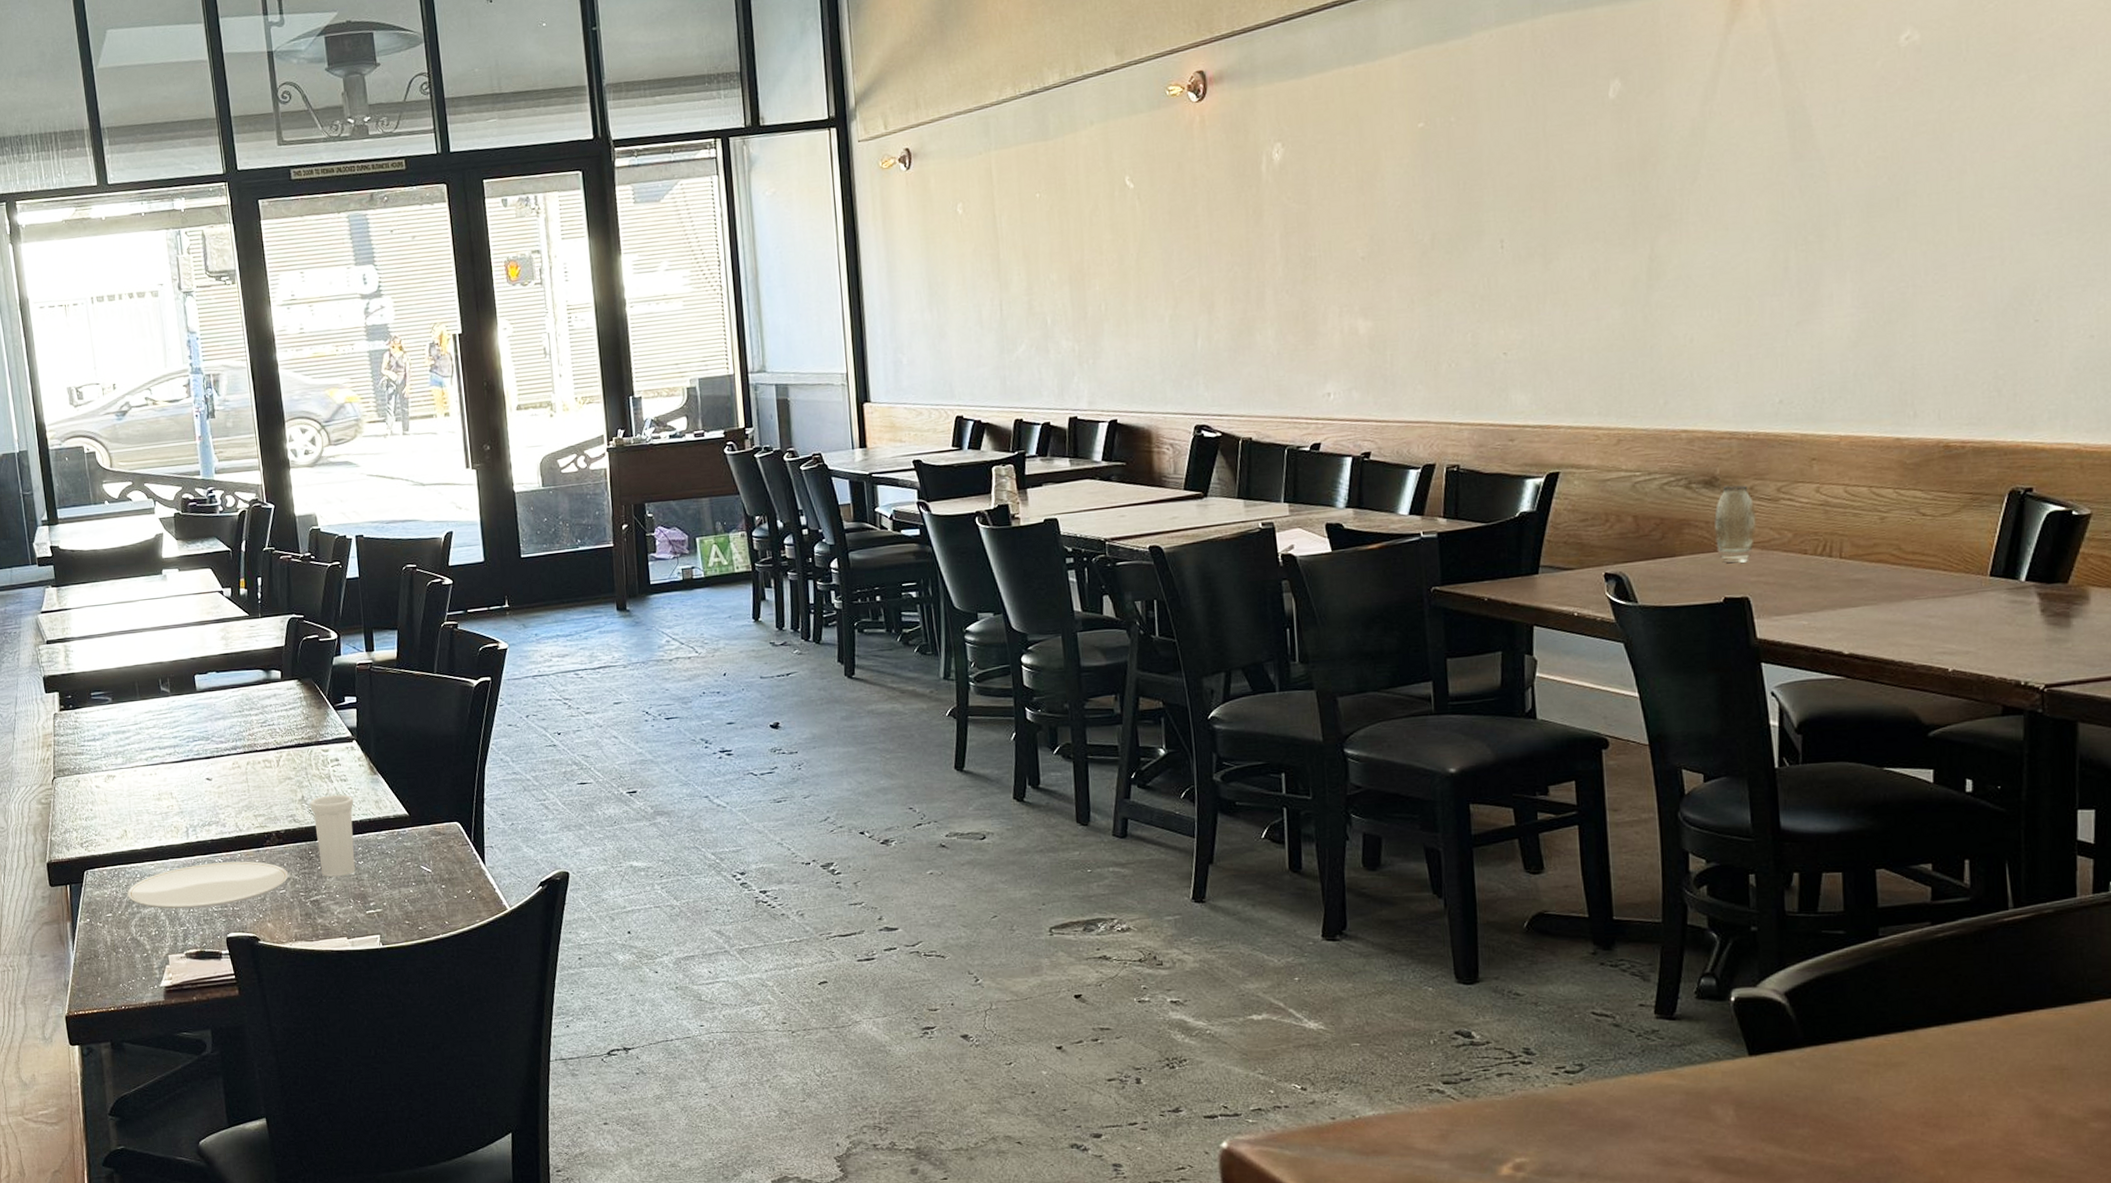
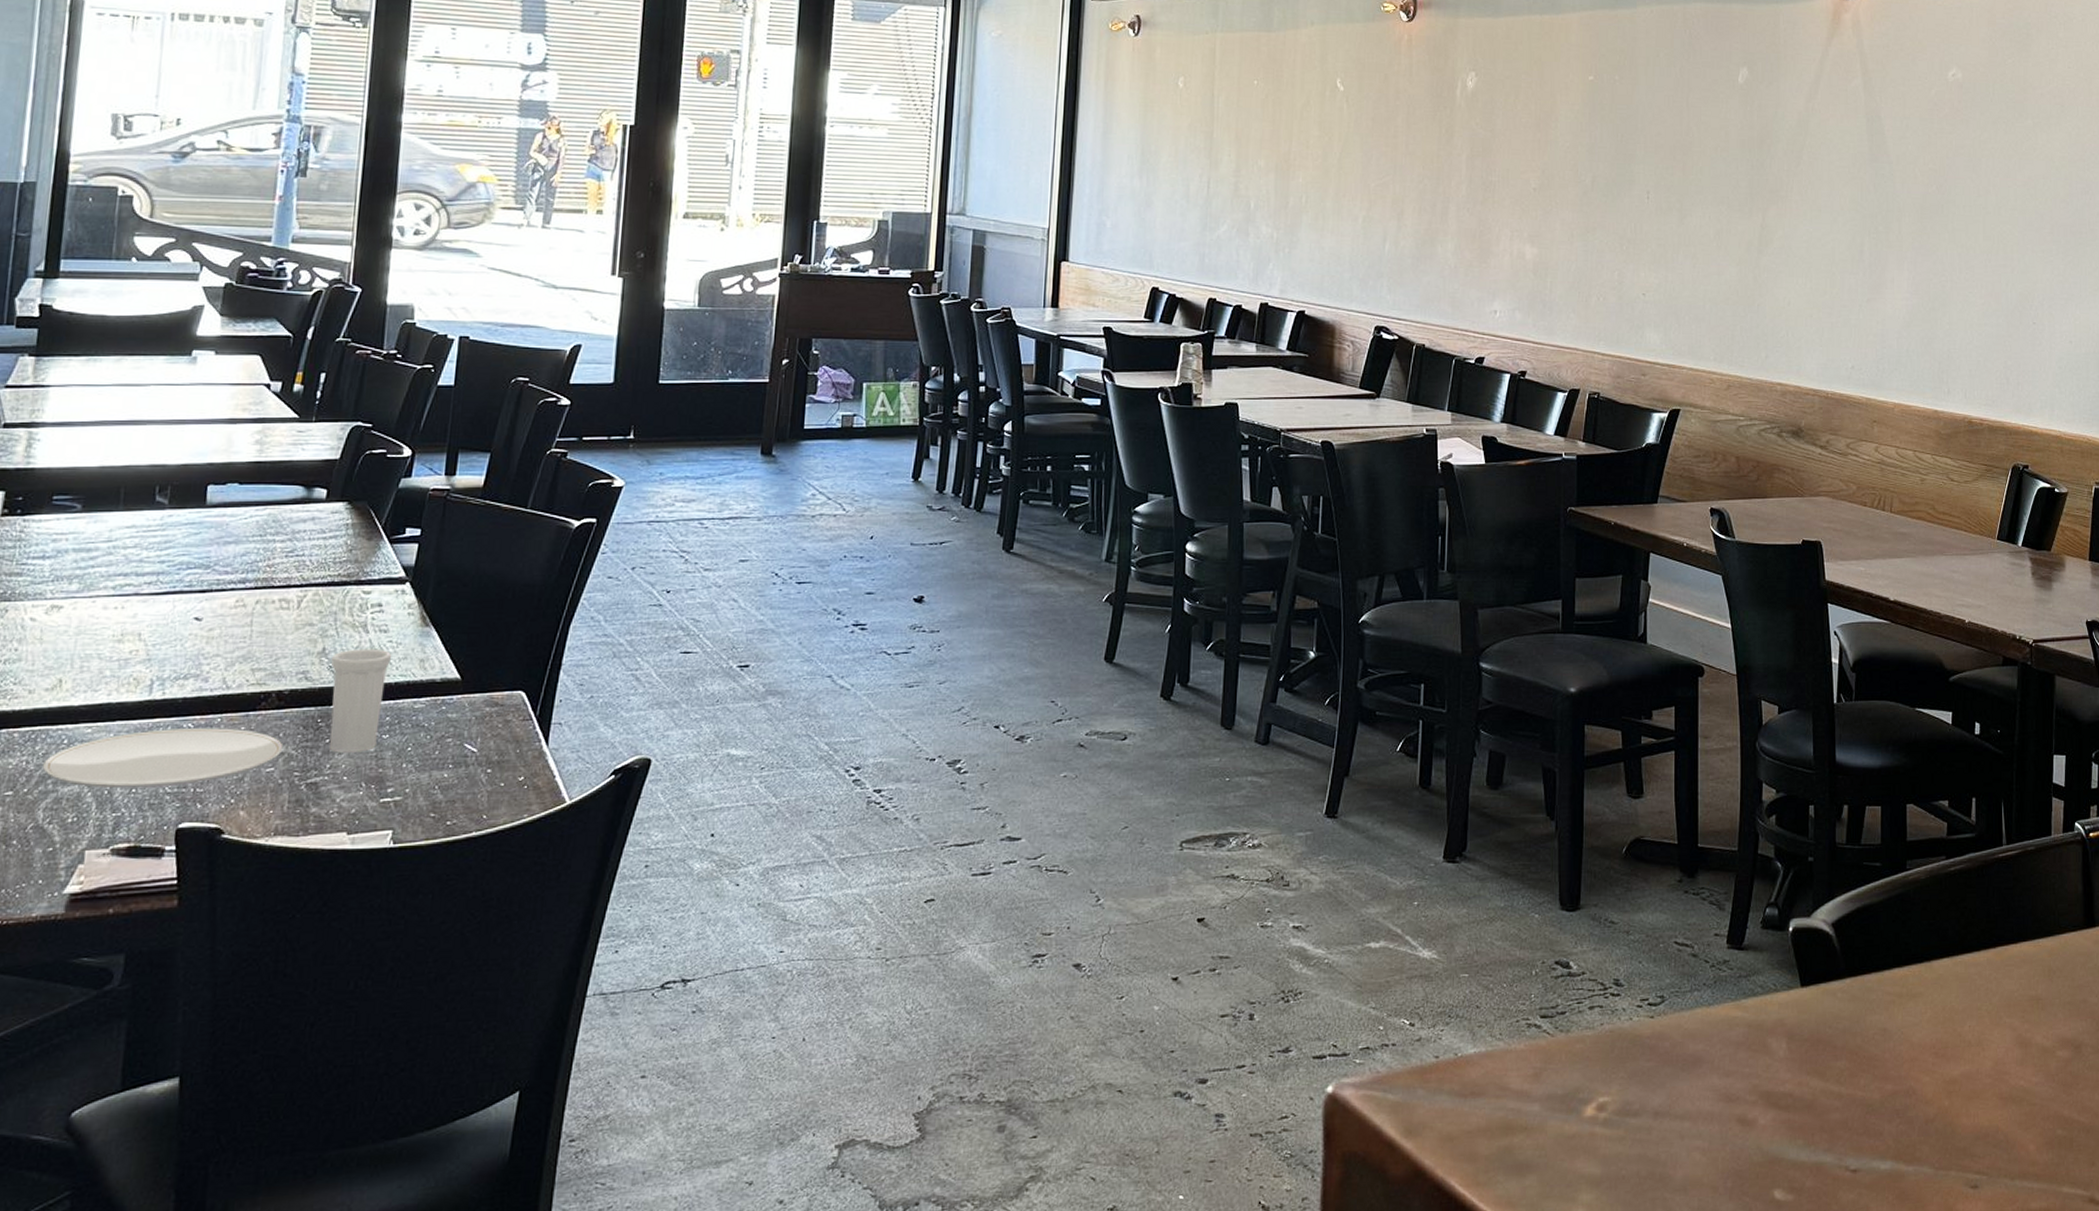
vase: present [1714,485,1757,563] -> none [1798,438,1830,509]

